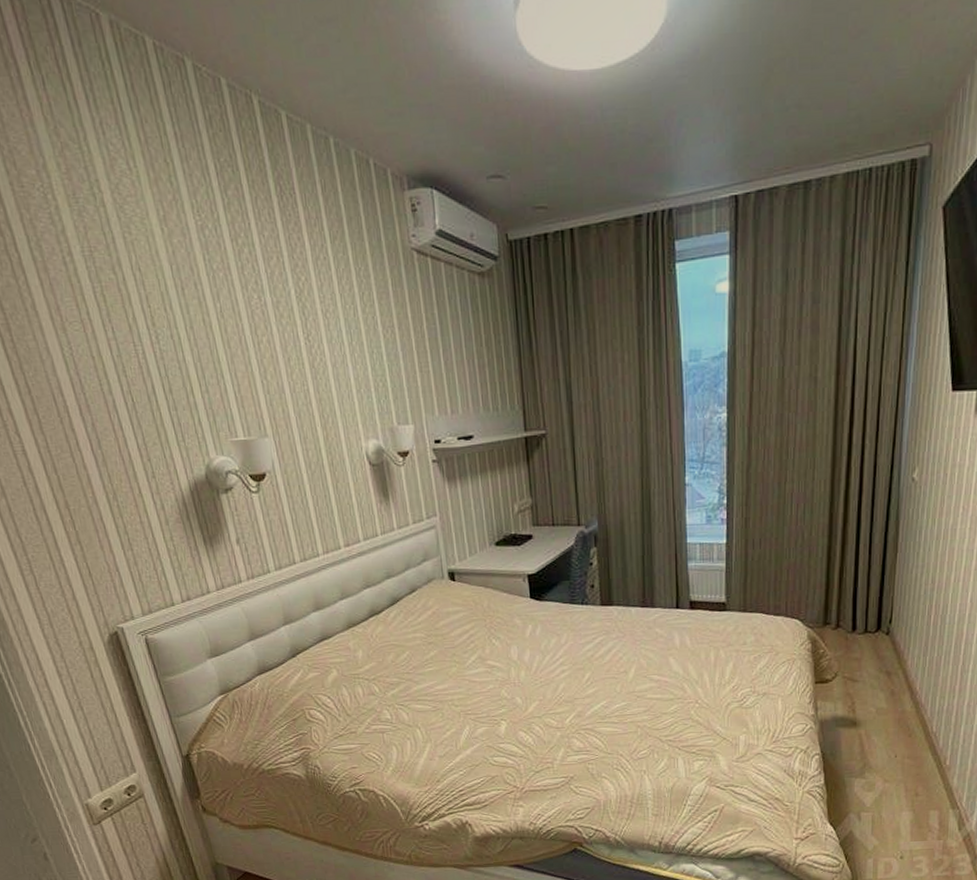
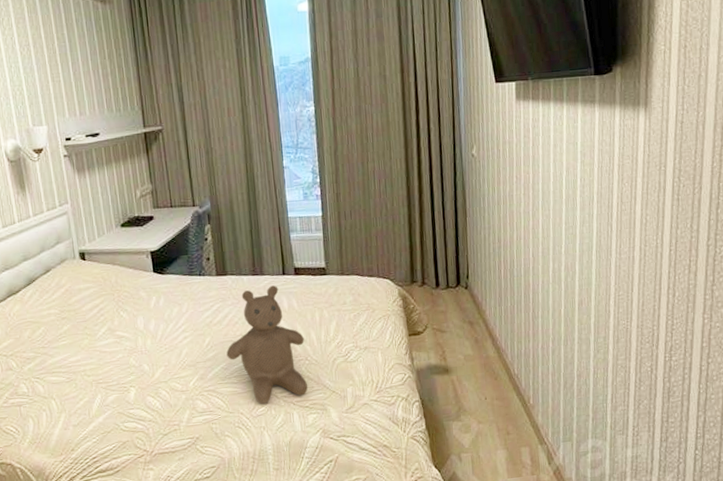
teddy bear: none [608,619,697,747] -> present [226,285,308,404]

